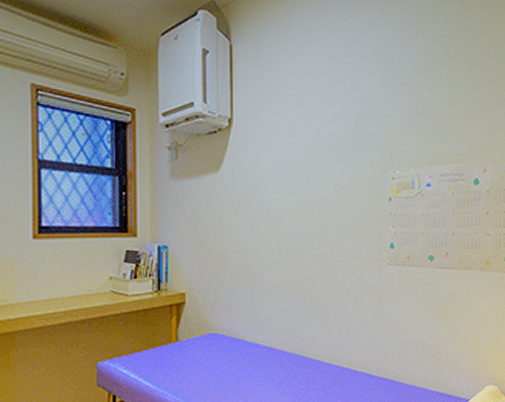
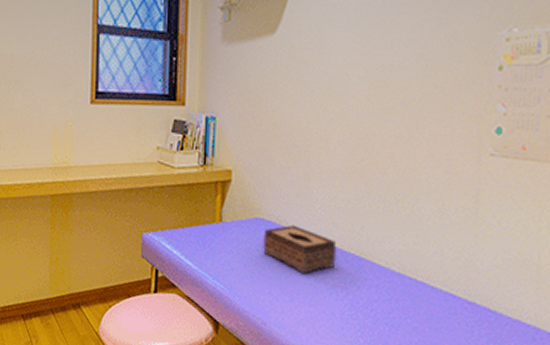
tissue box: none [217,335,281,376] -> present [263,224,337,274]

